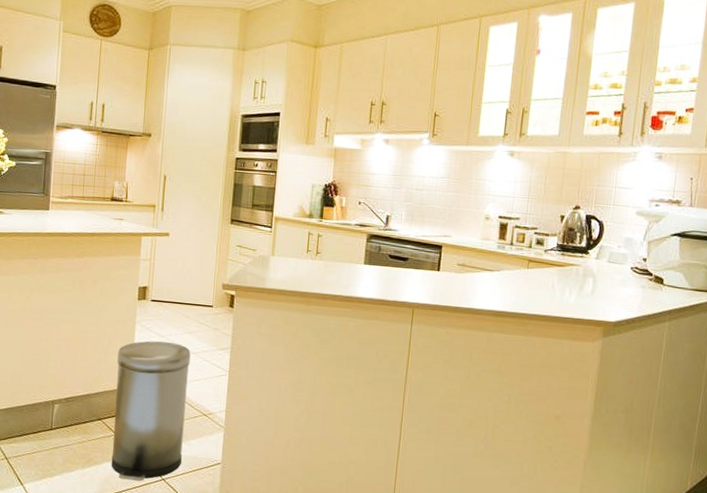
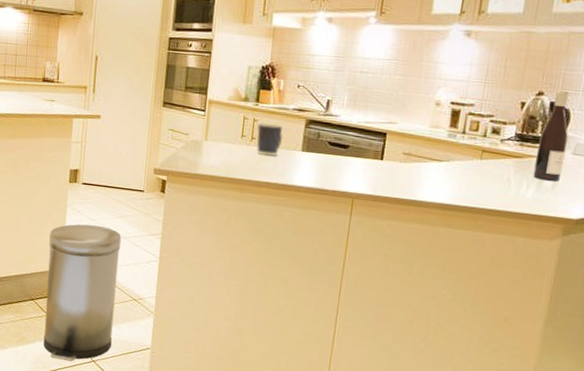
mug: none [321,238,347,270] -> present [256,123,283,156]
bottle: none [574,205,603,288] -> present [533,91,569,183]

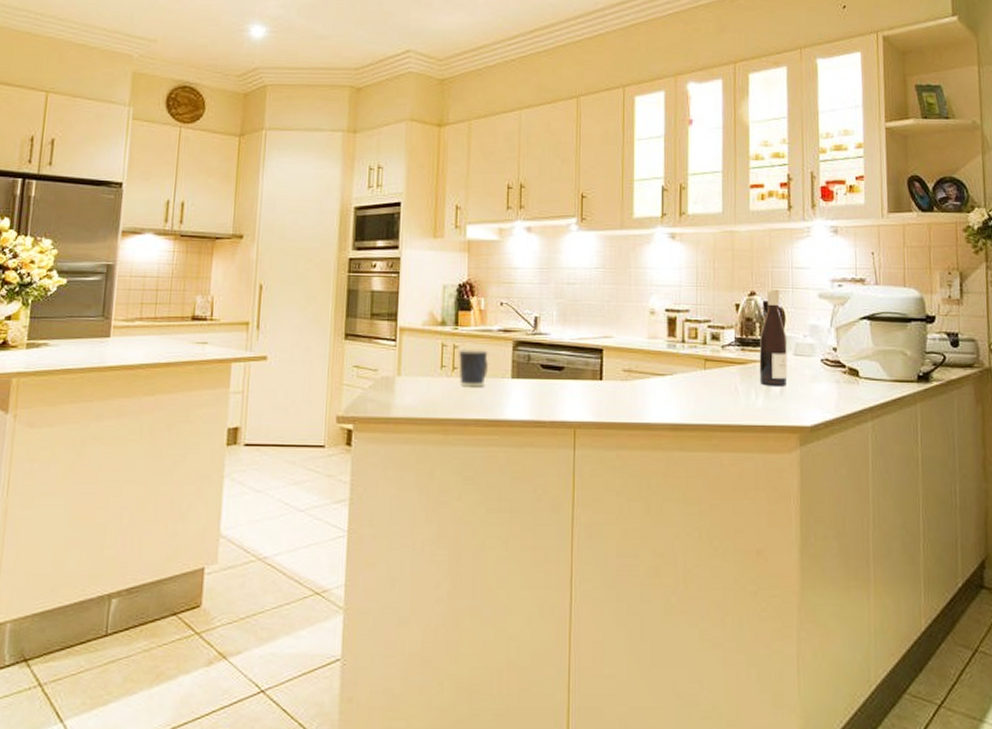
pedal bin: present [43,224,122,362] -> none [189,499,297,697]

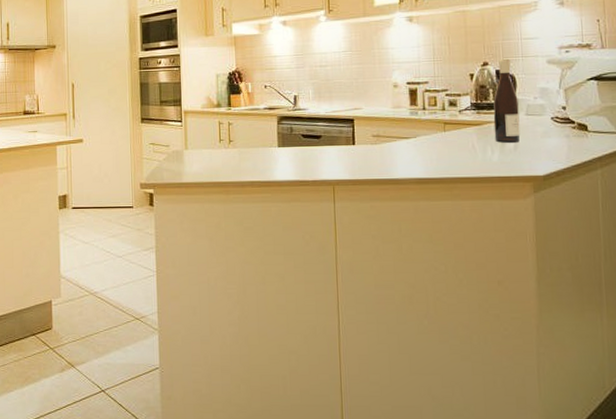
mug: present [459,350,489,387] -> none [233,125,259,156]

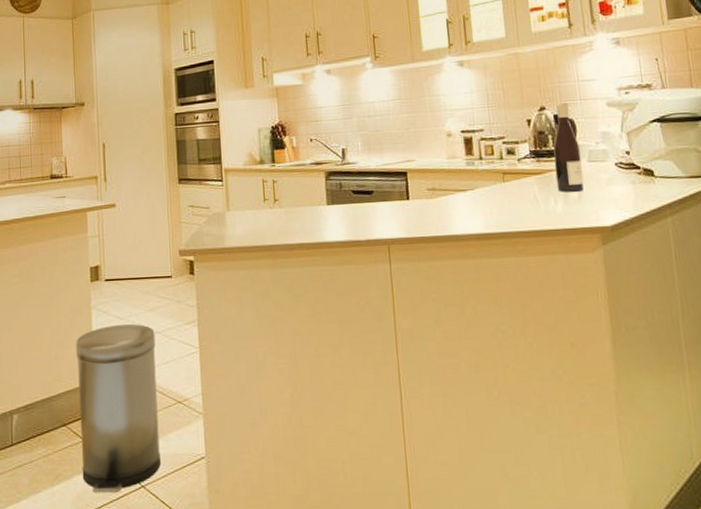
pedal bin: none [45,248,119,395] -> present [76,324,161,493]

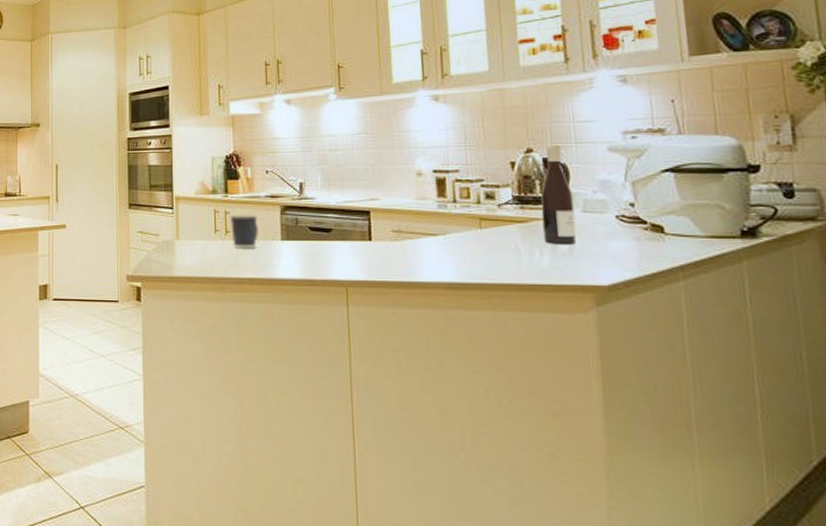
pedal bin: present [76,324,161,493] -> none [23,344,100,510]
mug: none [278,182,306,216] -> present [230,215,259,249]

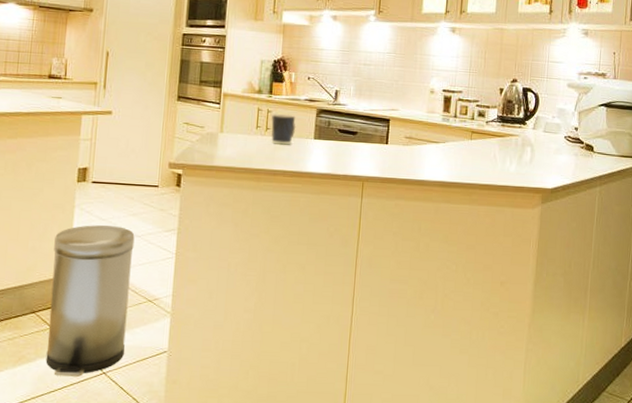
pedal bin: none [23,344,100,510] -> present [45,225,135,377]
bottle: present [541,146,577,246] -> none [514,78,539,157]

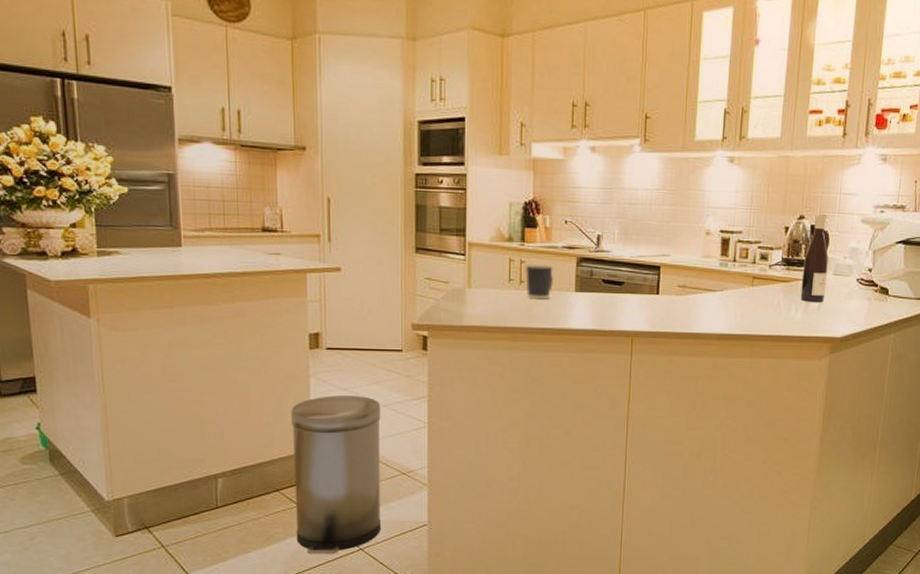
bottle: none [514,78,539,157] -> present [800,214,829,303]

